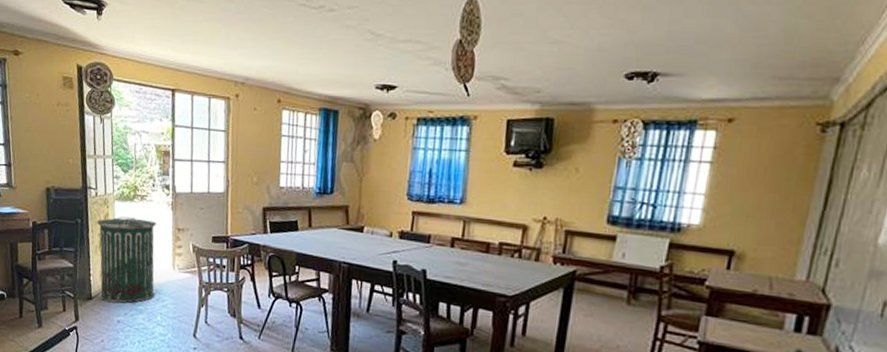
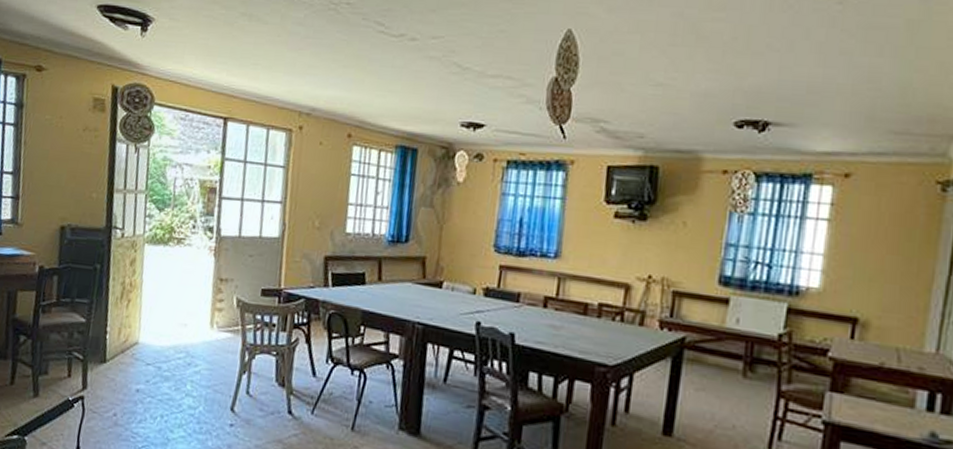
trash can: present [96,216,157,303] -> none [115,262,195,368]

